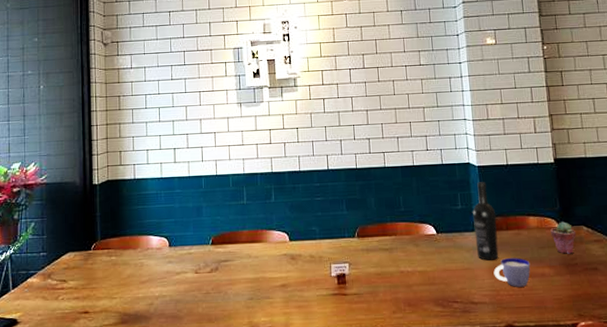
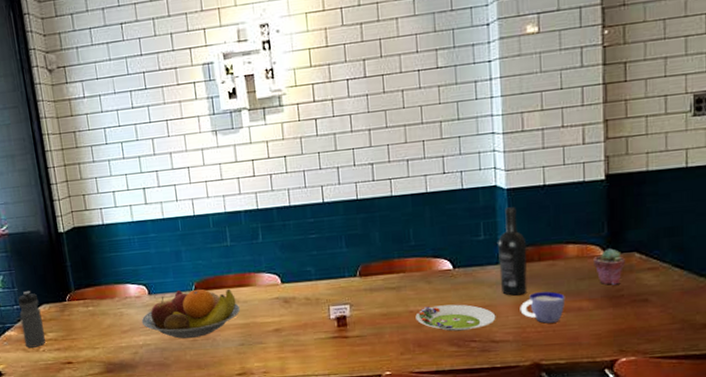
water bottle: none [45,238,67,296] -> present [18,290,46,348]
fruit bowl: none [160,243,252,291] -> present [141,289,241,339]
salad plate: none [405,266,474,292] -> present [415,304,496,332]

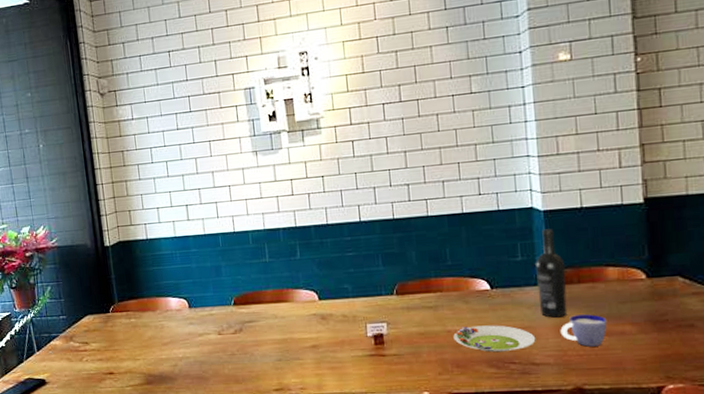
water bottle: present [18,290,46,348] -> none [64,301,90,357]
fruit bowl: present [141,289,241,339] -> none [181,303,279,352]
potted succulent: present [593,248,626,285] -> none [635,272,669,310]

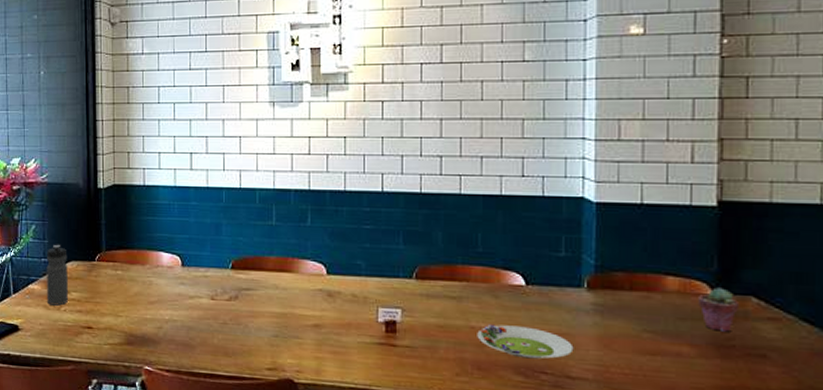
water bottle: none [64,301,90,357] -> present [46,244,69,306]
wine bottle: present [535,228,567,318] -> none [581,224,617,327]
cup: present [560,314,607,347] -> none [603,326,661,366]
potted succulent: none [635,272,669,310] -> present [698,287,740,332]

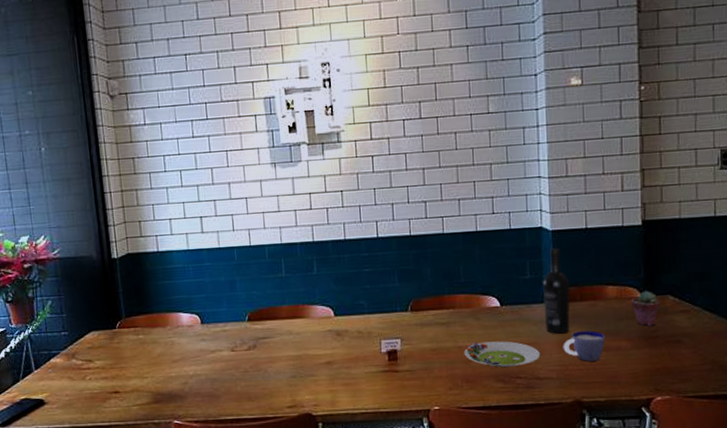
water bottle: present [46,244,69,306] -> none [66,316,93,376]
wine bottle: none [581,224,617,327] -> present [543,248,570,334]
cup: none [603,326,661,366] -> present [563,330,605,362]

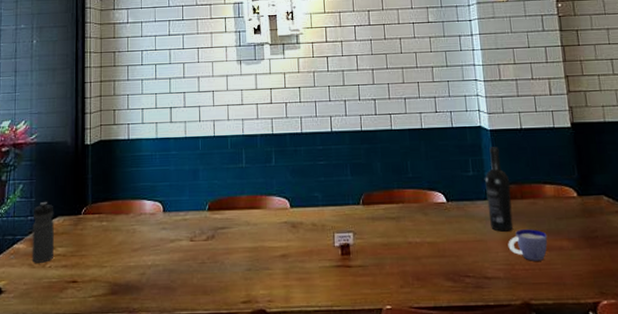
water bottle: none [66,316,93,376] -> present [31,201,55,263]
salad plate: present [464,341,541,368] -> none [414,237,487,266]
potted succulent: present [631,291,661,326] -> none [568,190,597,226]

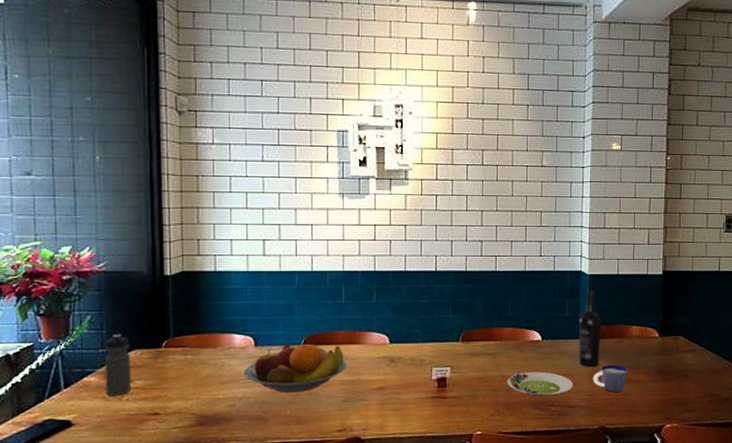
fruit bowl: none [153,209,250,260] -> present [243,343,348,393]
salad plate: none [414,237,487,266] -> present [507,372,573,396]

